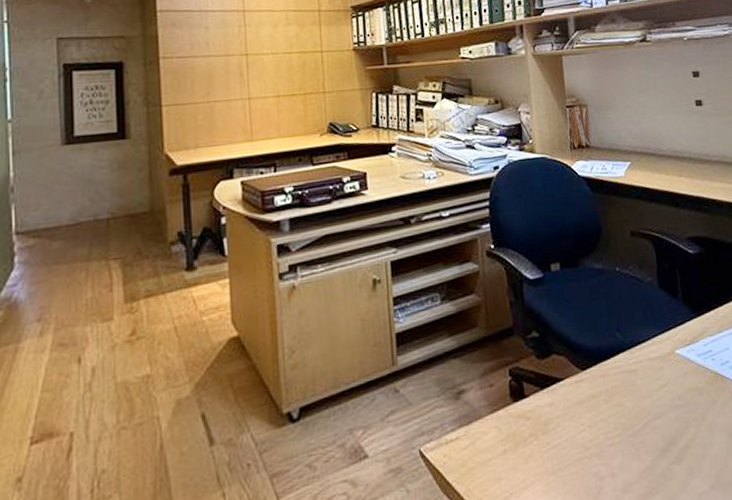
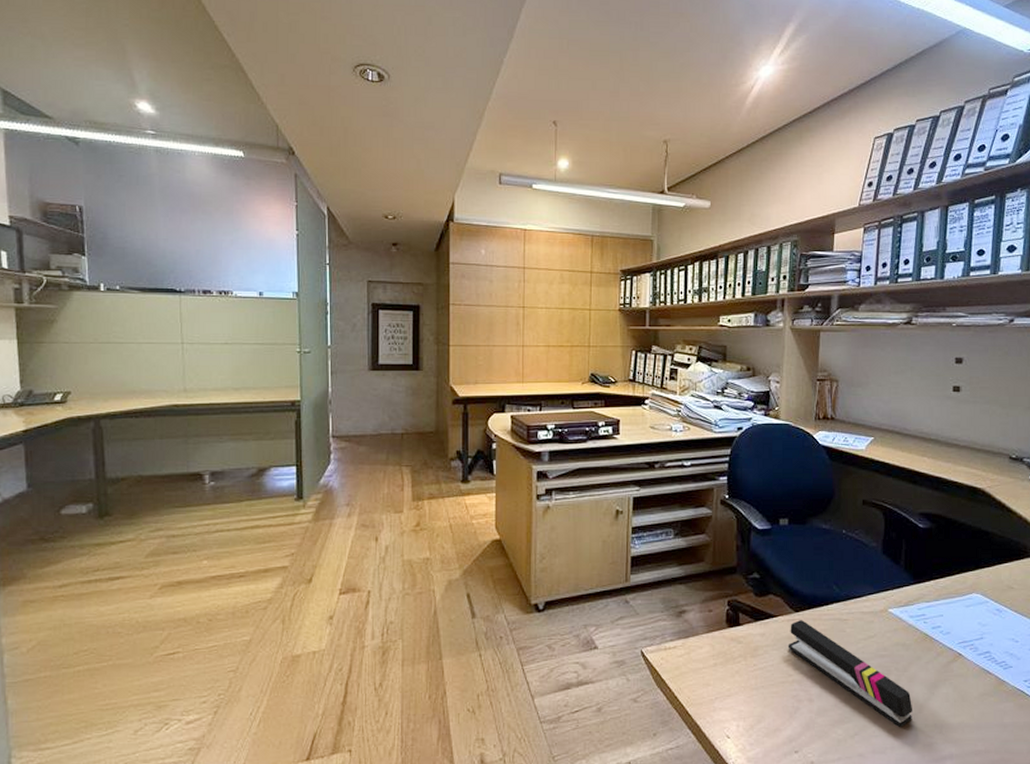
stapler: none [579,379,720,490] -> present [787,620,913,728]

